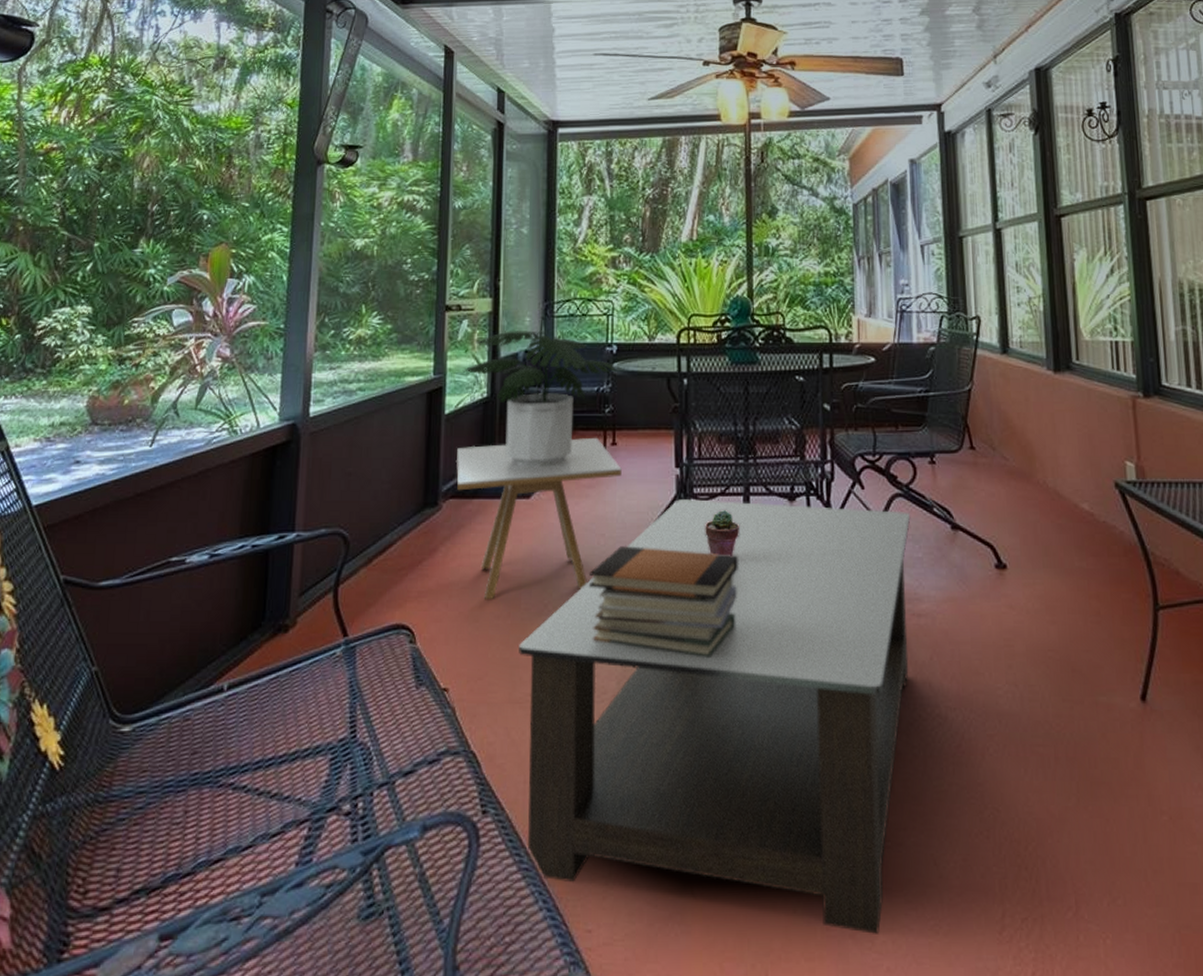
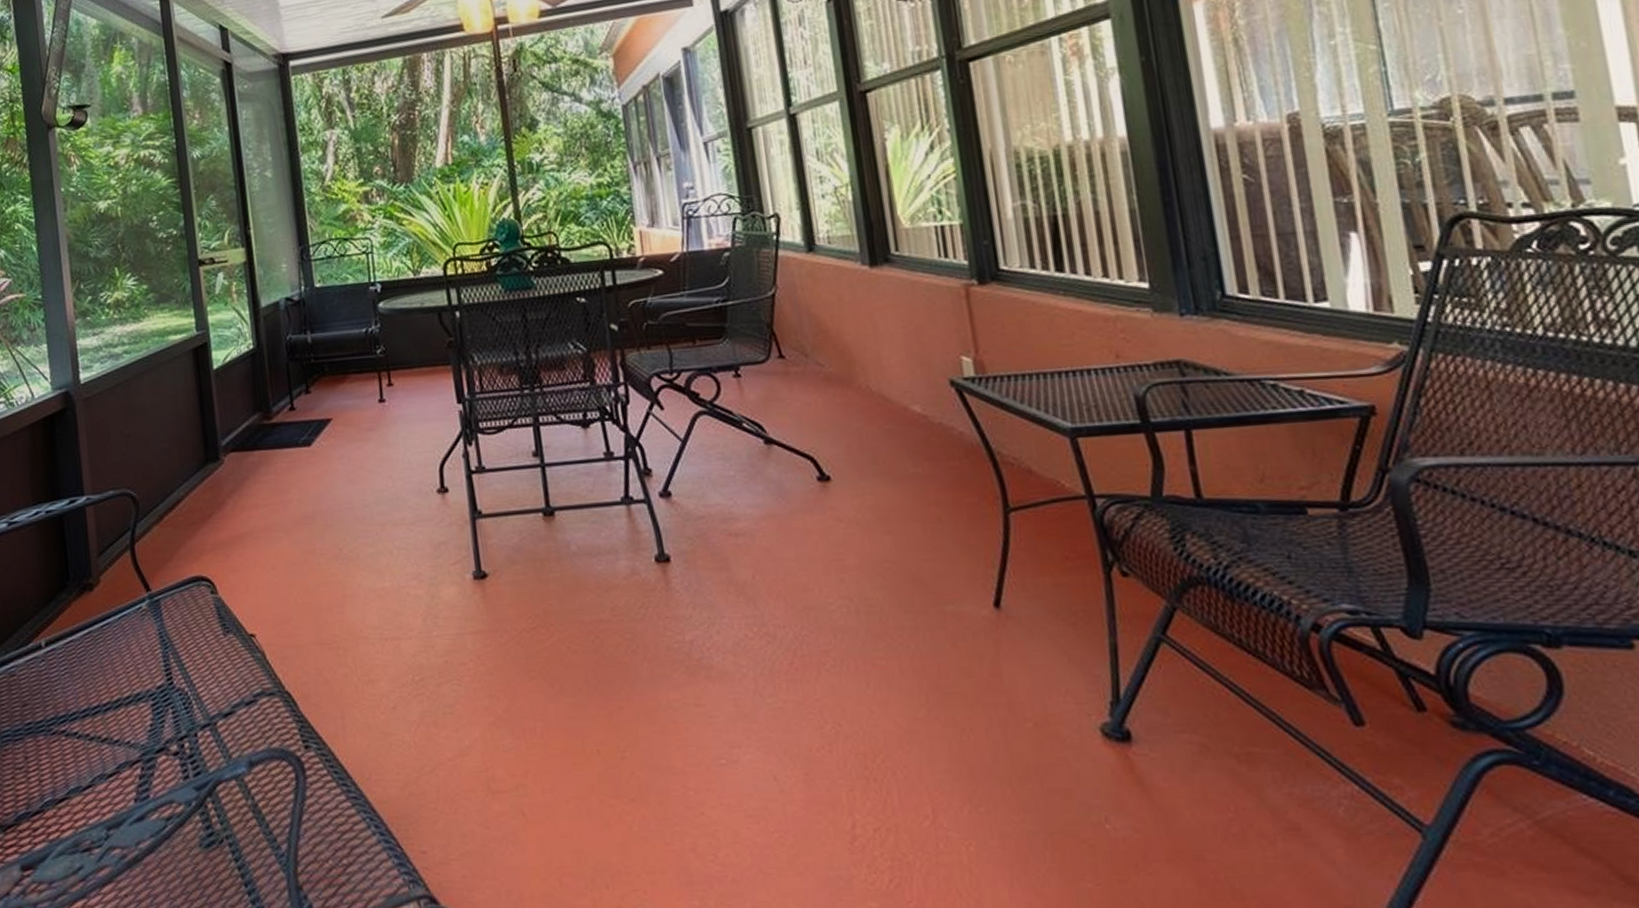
side table: present [456,437,622,600] -> none [231,379,402,549]
potted plant: present [462,330,625,467] -> none [225,277,392,415]
coffee table: present [519,499,910,934] -> none [319,429,730,847]
book stack: present [588,545,738,657] -> none [380,485,539,590]
potted succulent: present [705,509,740,556] -> none [495,441,534,489]

